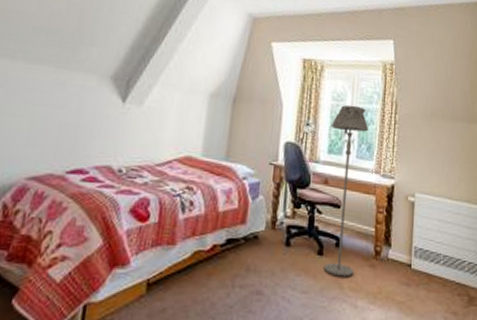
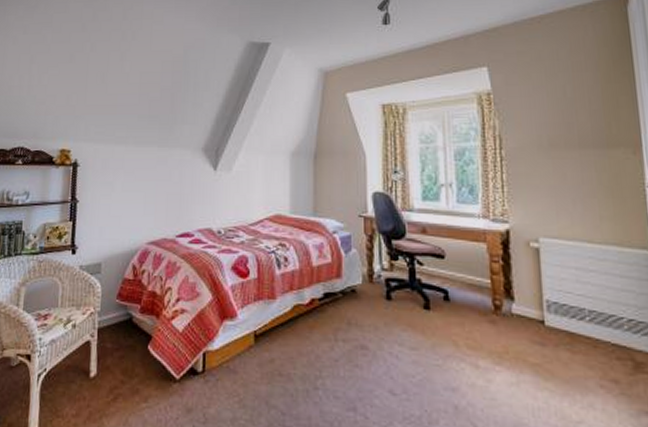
floor lamp: present [323,105,369,277] -> none [423,146,471,334]

